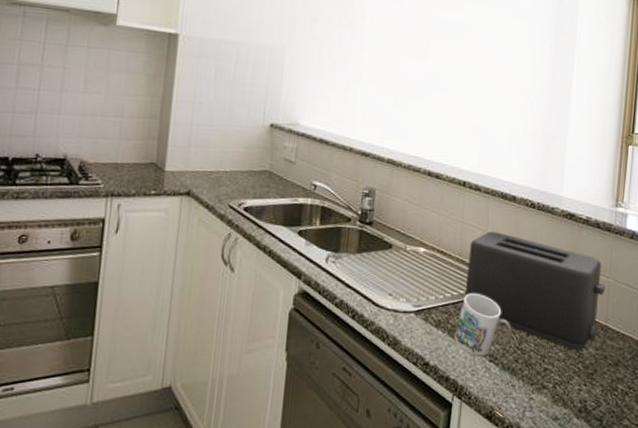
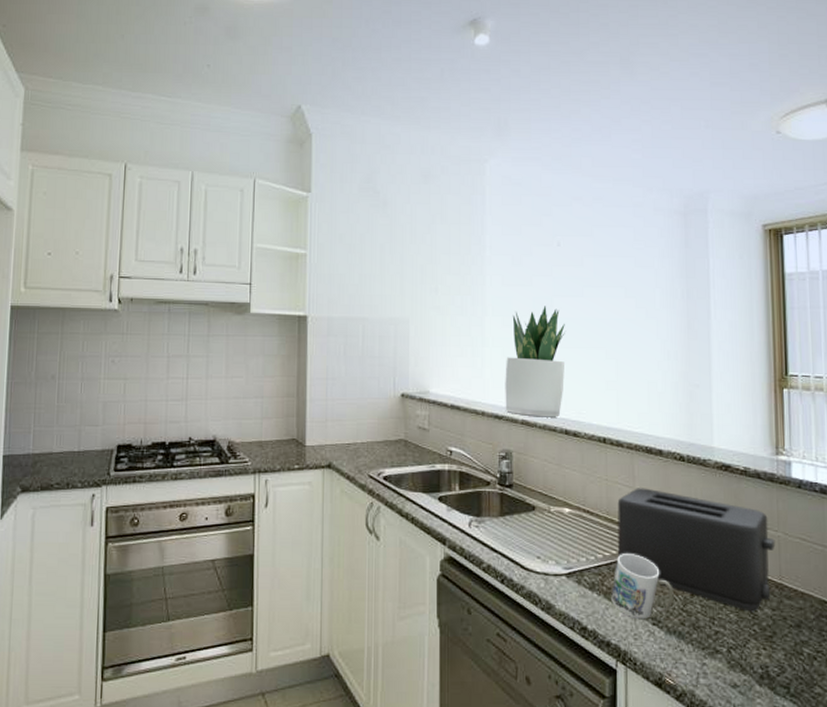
planter: none [373,47,440,159] -> present [505,306,566,418]

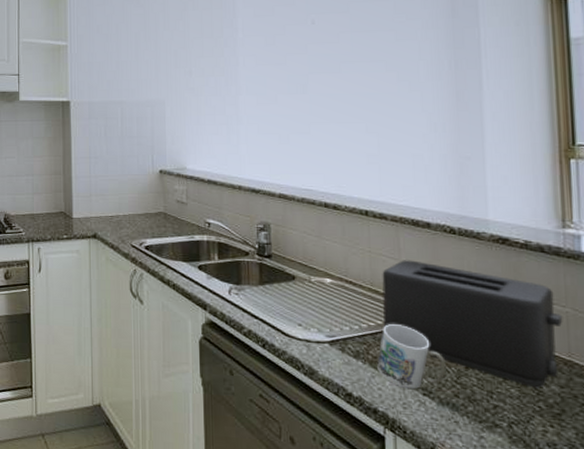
planter: present [505,306,566,418] -> none [261,83,323,191]

